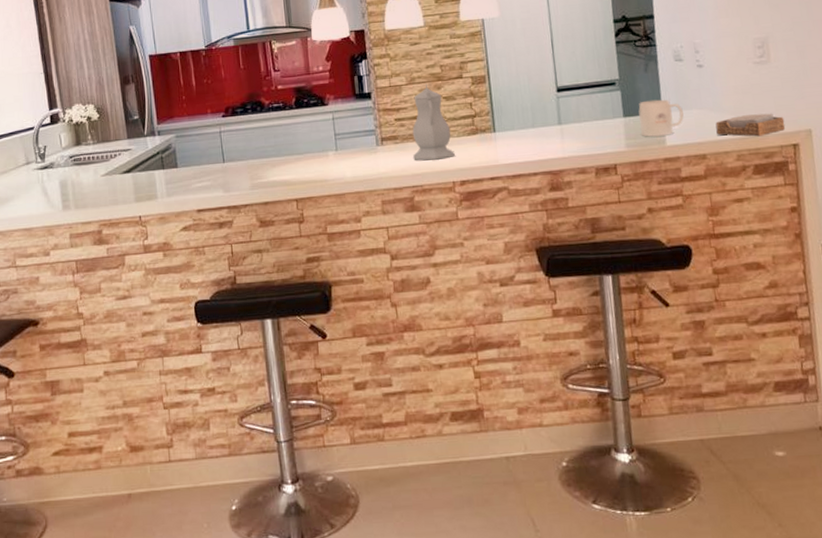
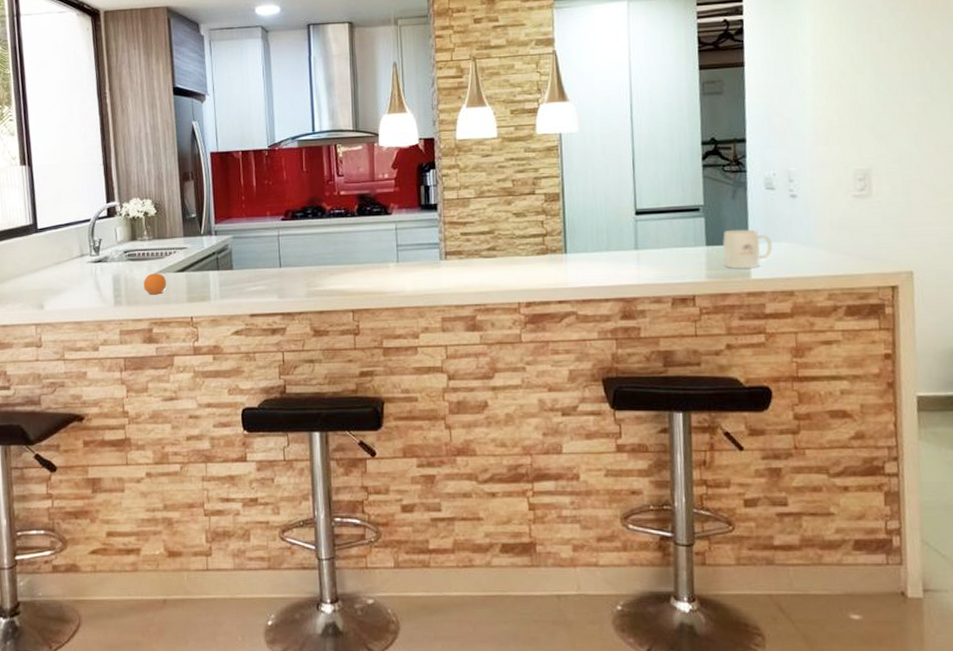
fruit: none [91,175,114,198] -> present [144,273,167,295]
teapot: present [412,84,455,161] -> none [478,198,522,279]
napkin holder: present [715,113,786,137] -> none [806,251,884,276]

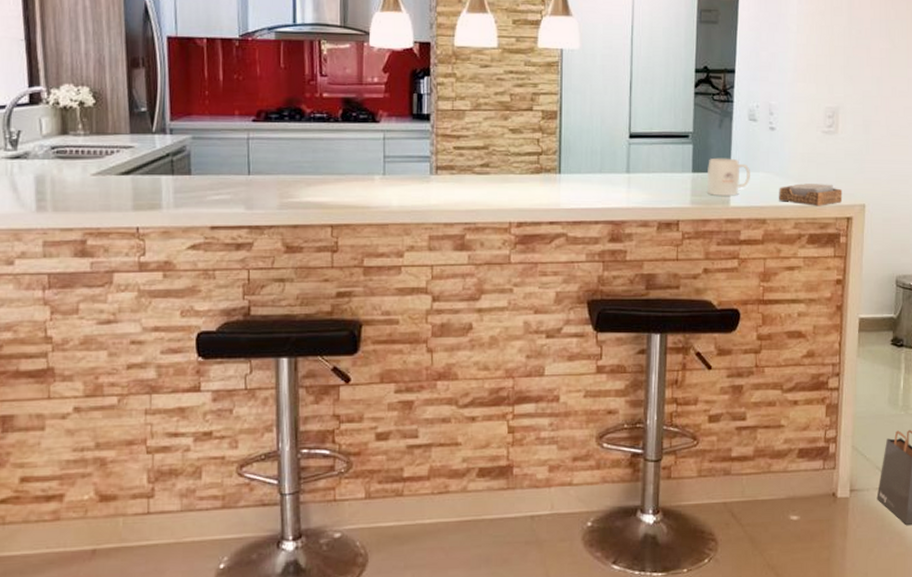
fruit: present [144,273,167,295] -> none [76,175,107,201]
napkin holder: none [806,251,884,276] -> present [779,183,843,206]

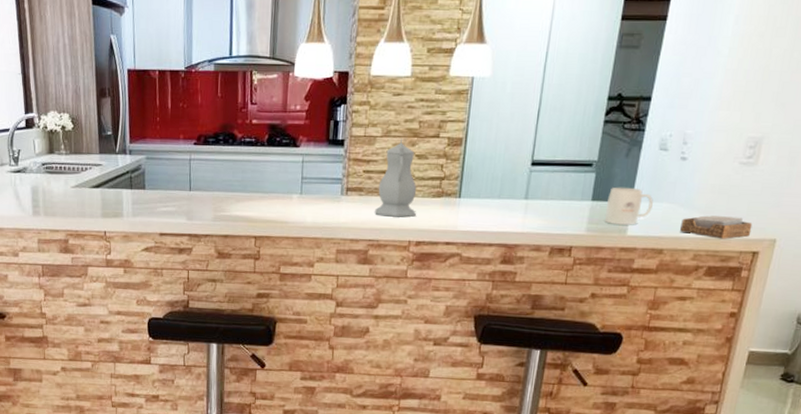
teapot: none [469,112,515,197] -> present [375,138,417,218]

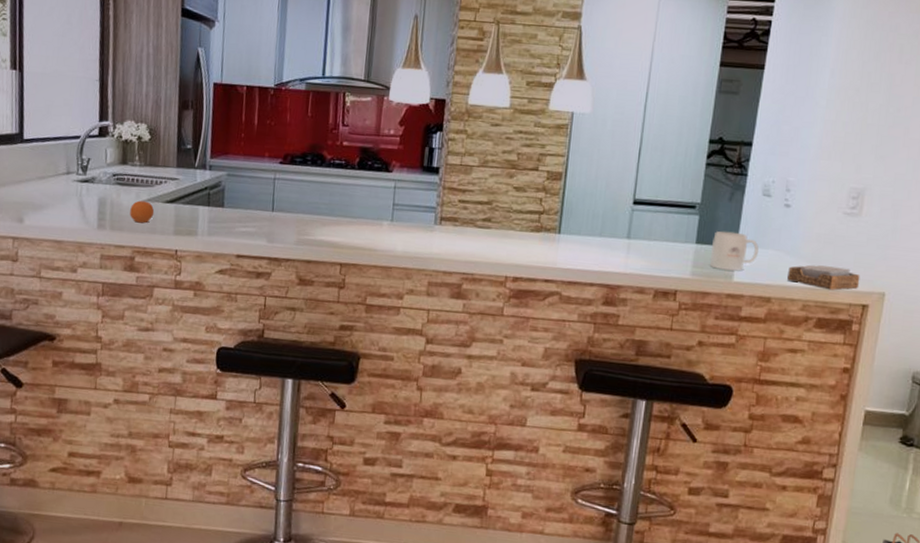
fruit: none [60,187,83,208] -> present [130,200,155,224]
teapot: present [375,138,417,218] -> none [470,169,515,251]

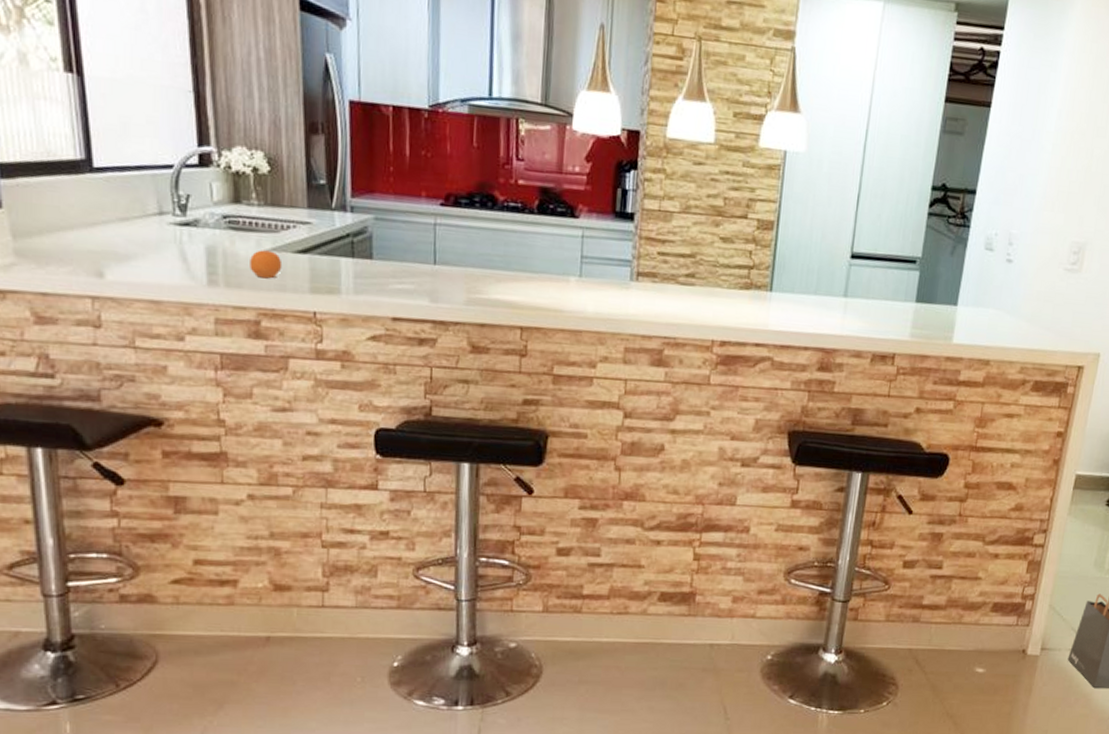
mug: present [710,231,759,272] -> none [930,288,979,333]
napkin holder: present [787,264,860,291] -> none [1007,324,1078,352]

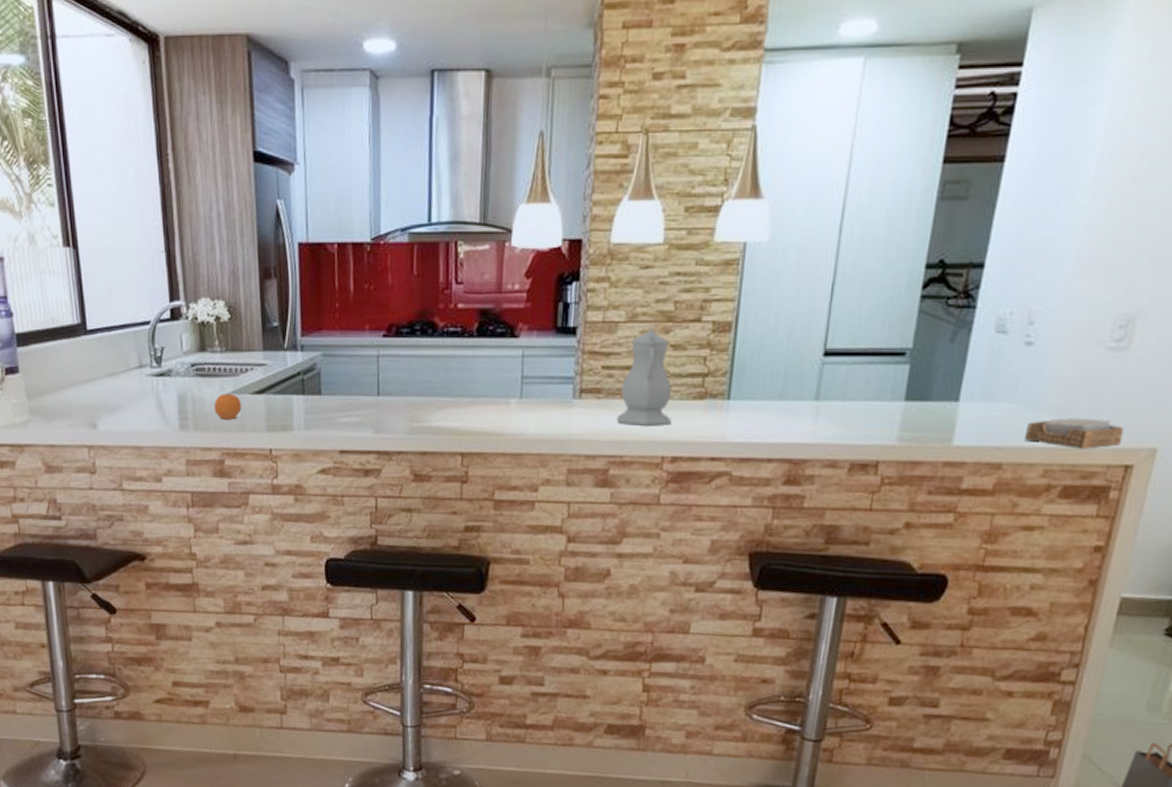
teapot: none [671,216,722,312] -> present [617,324,672,426]
napkin holder: none [1007,324,1078,352] -> present [1025,418,1125,450]

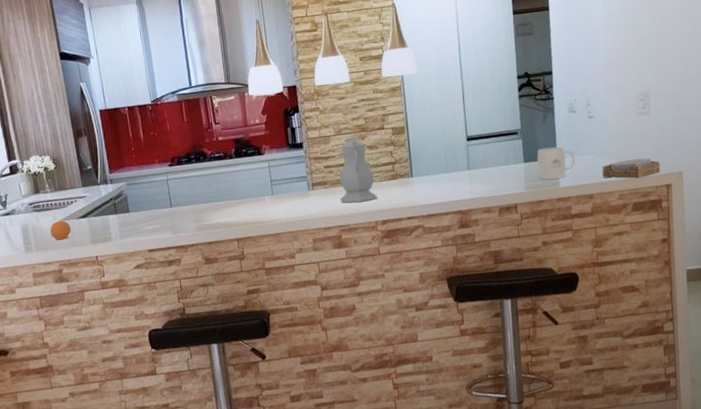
mug: none [923,382,988,434] -> present [537,146,576,180]

